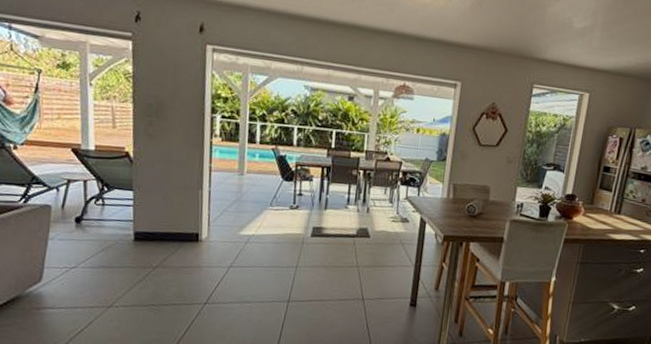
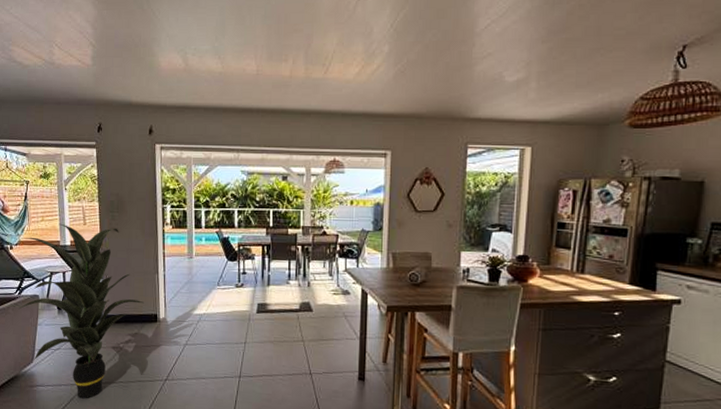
indoor plant: none [23,123,184,323] -> present [19,223,144,399]

